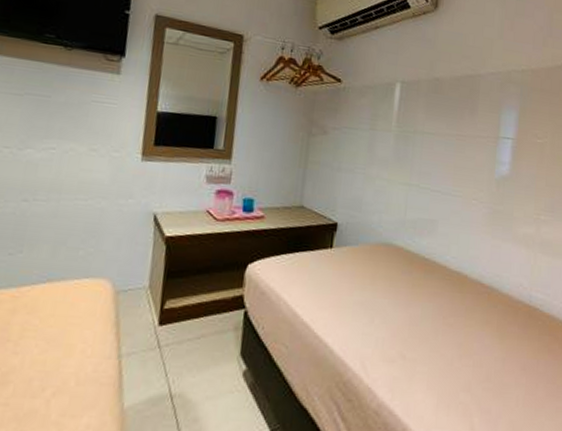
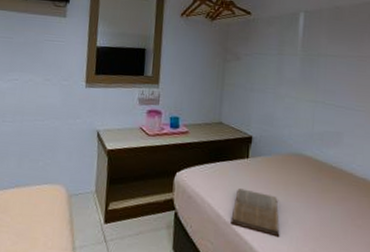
book: none [309,283,365,339] -> present [231,188,280,237]

